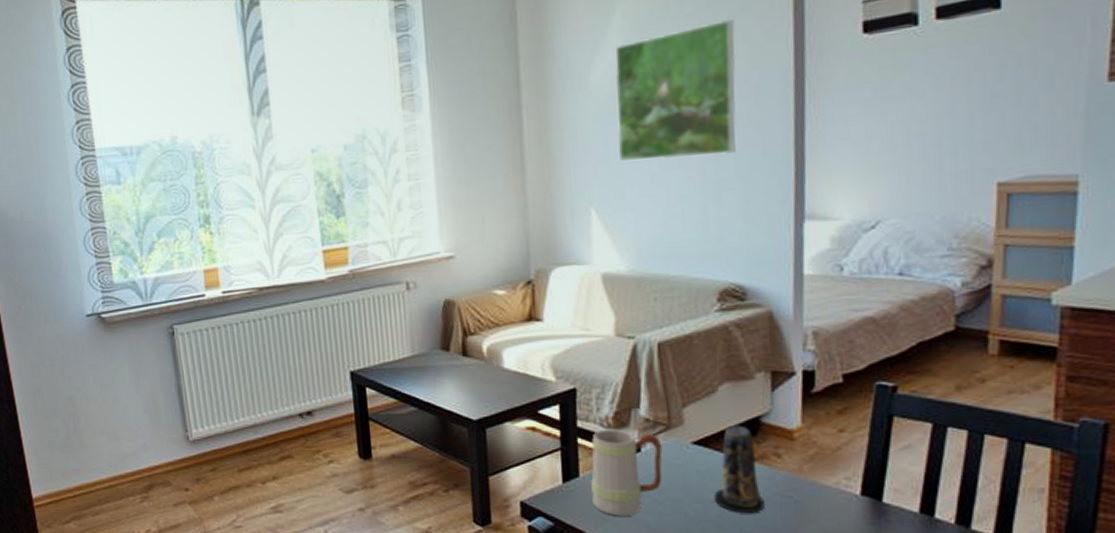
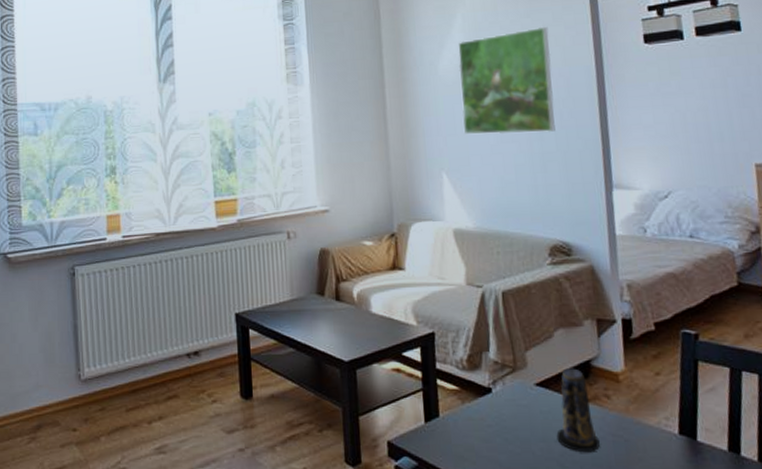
mug: present [591,429,663,516] -> none [449,371,512,456]

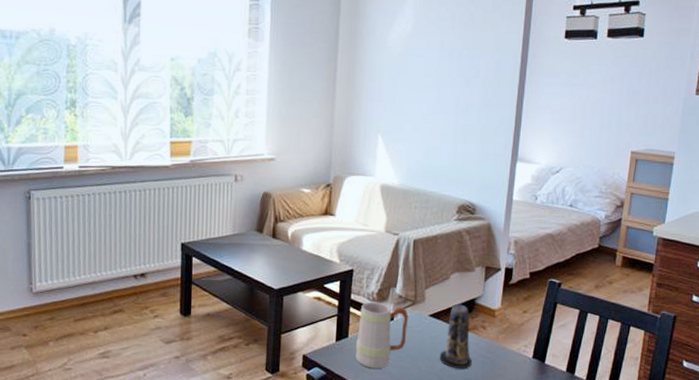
mug: none [449,371,512,456] -> present [356,302,409,369]
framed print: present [458,26,556,135] -> none [402,12,488,108]

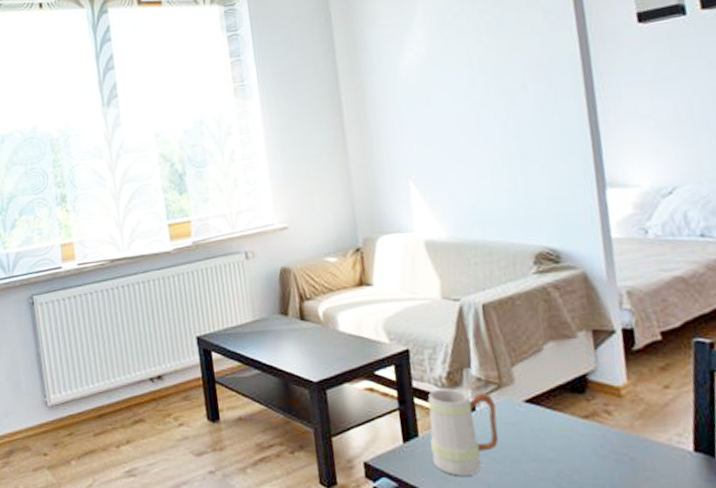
candle: present [439,304,472,369] -> none [550,383,601,472]

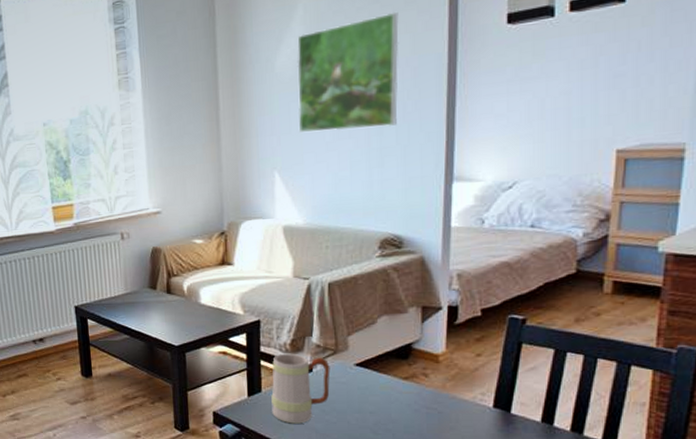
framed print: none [419,14,536,138] -> present [297,12,399,132]

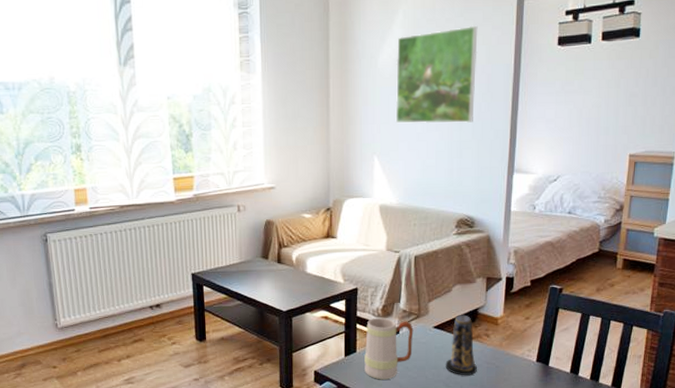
candle: none [372,350,413,422] -> present [445,315,477,376]

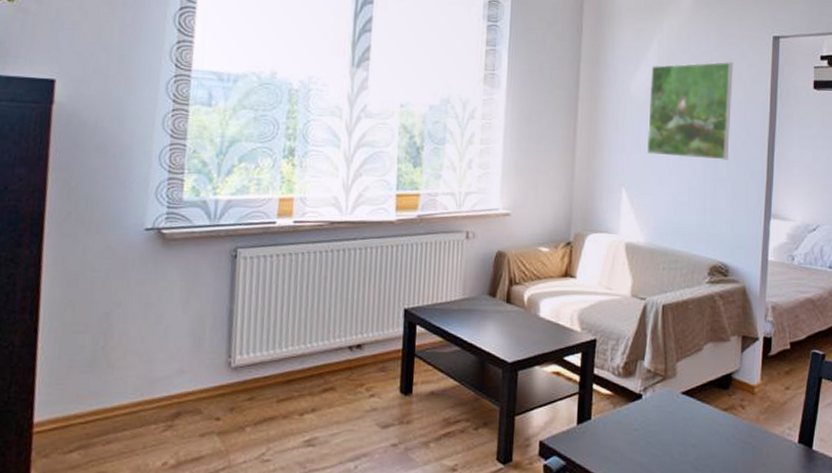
mug: present [364,317,414,380] -> none [599,377,659,457]
candle: present [445,315,477,376] -> none [694,379,731,457]

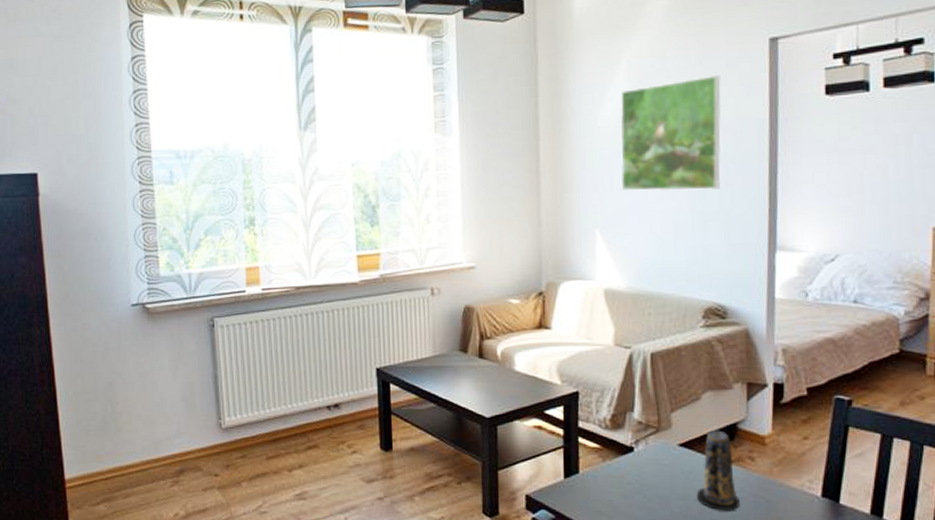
candle: none [694,379,731,457] -> present [696,430,740,511]

